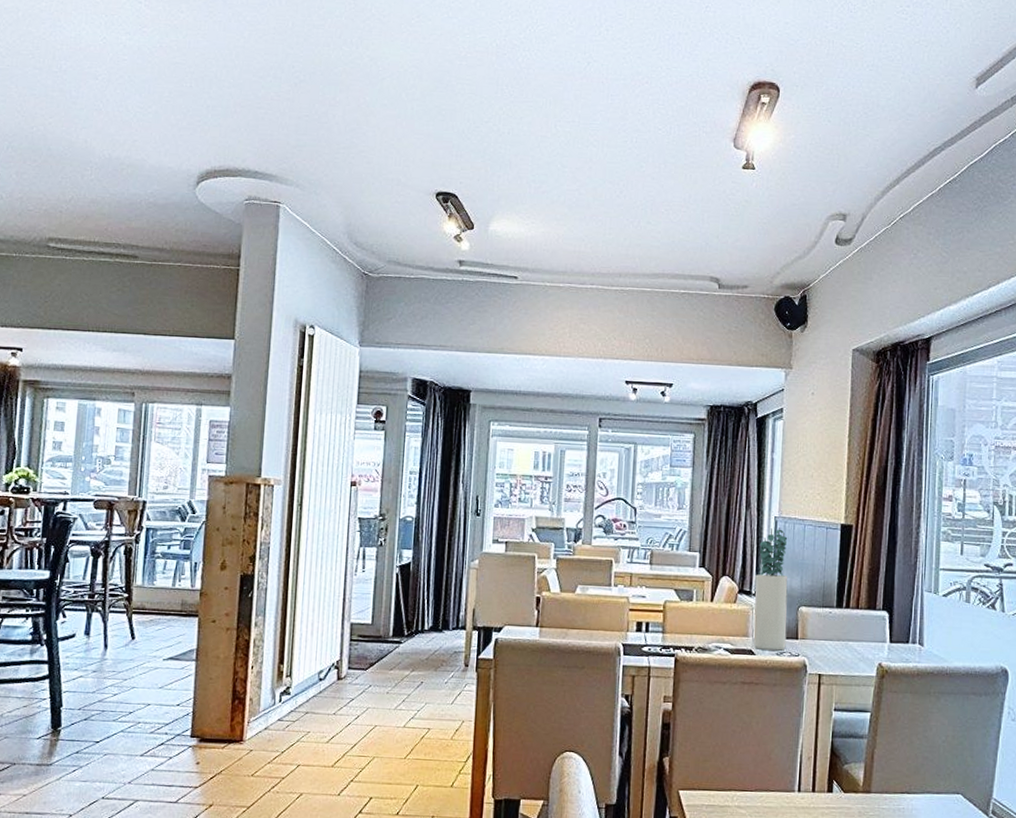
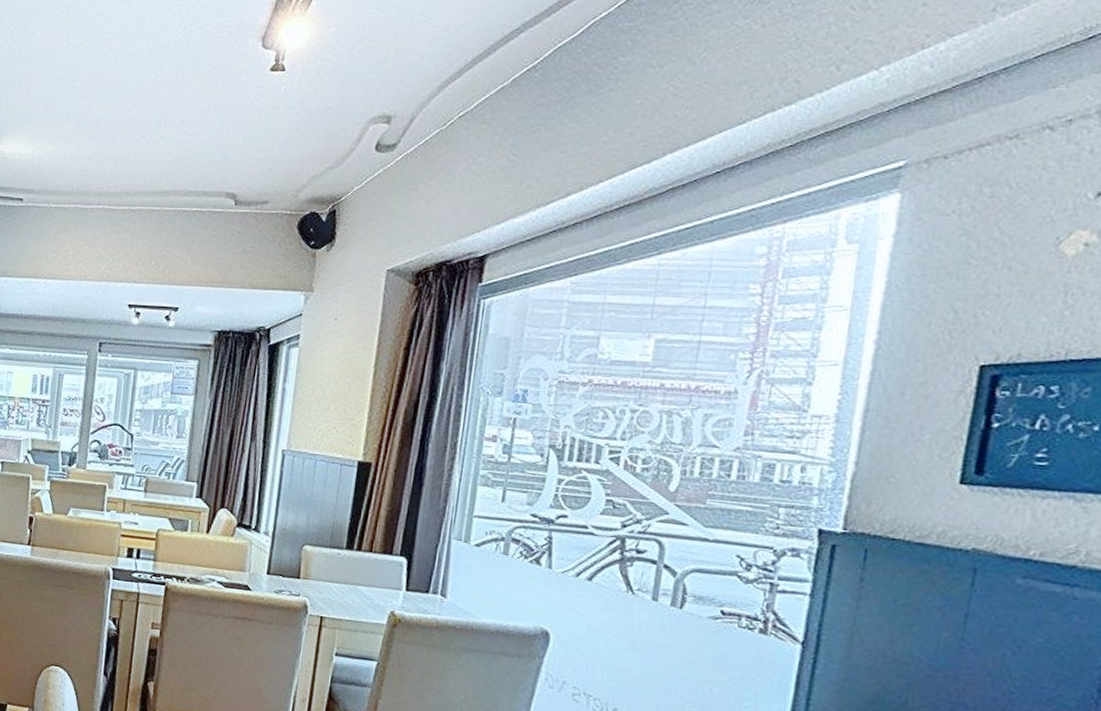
vase: present [753,527,788,651] -> none [250,461,296,589]

